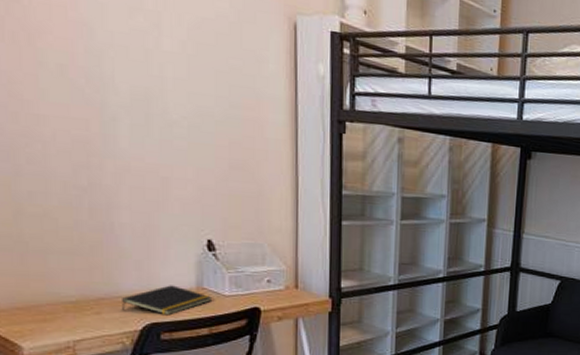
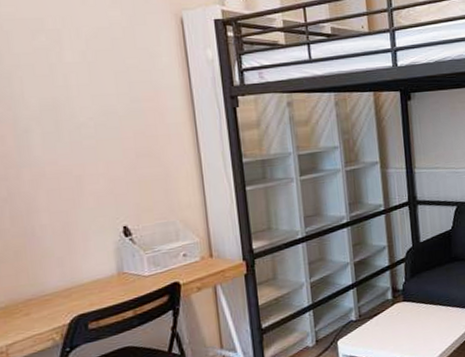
notepad: present [122,285,213,316] -> none [49,275,134,308]

